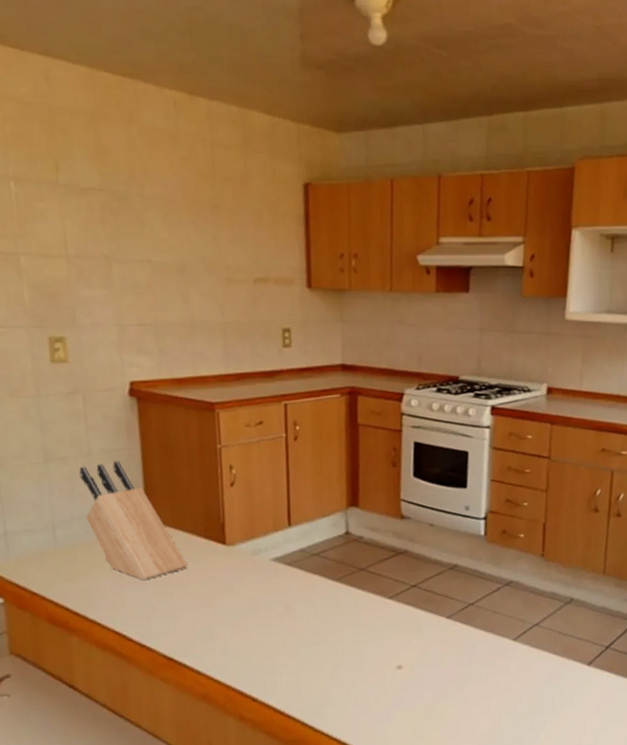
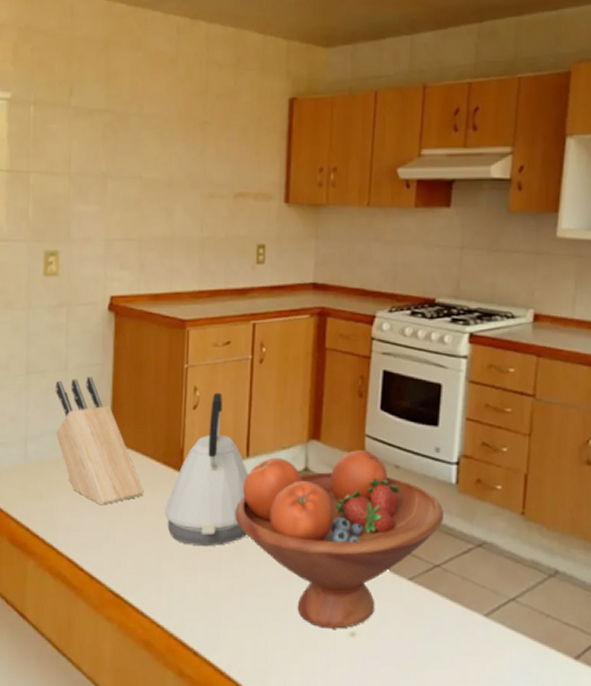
kettle: none [211,469,295,609] -> present [165,392,249,547]
fruit bowl: none [281,513,475,666] -> present [235,450,444,629]

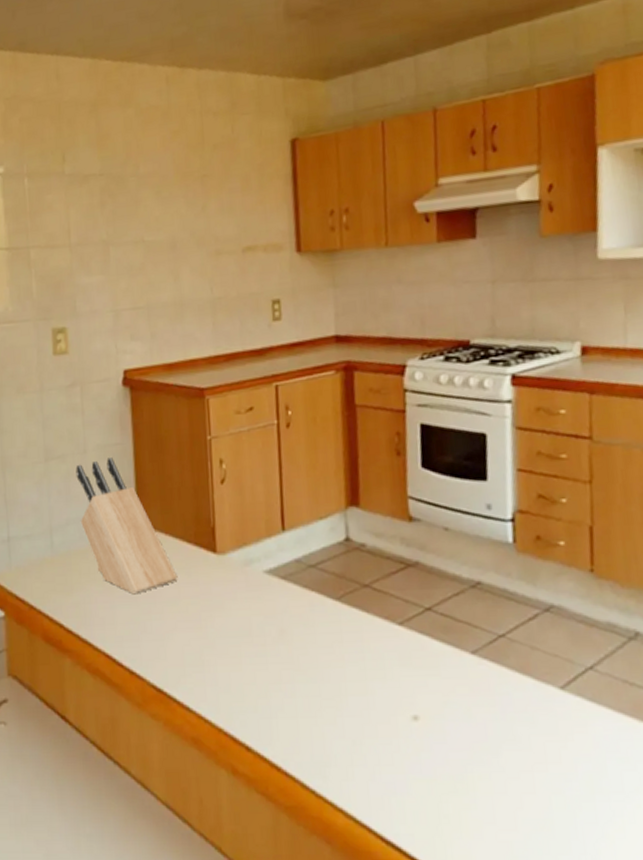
kettle: present [165,392,249,547] -> none [201,463,290,632]
fruit bowl: present [235,450,444,629] -> none [275,513,504,713]

